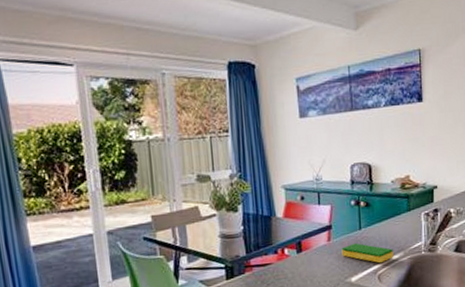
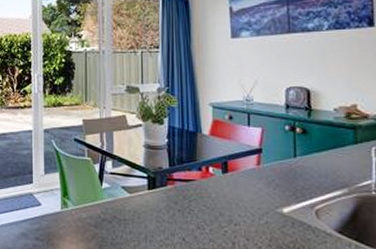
dish sponge: present [341,243,394,264] -> none [272,171,335,198]

